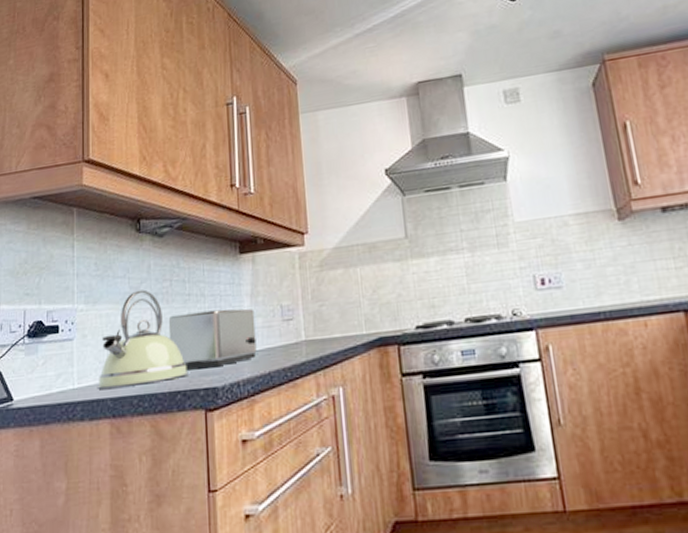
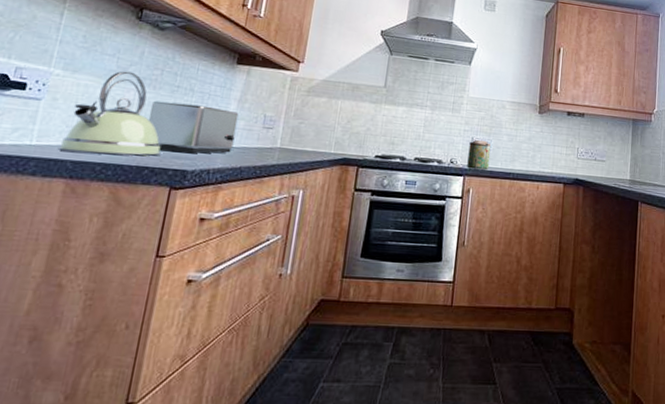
canister: none [531,276,568,318] -> present [467,140,491,170]

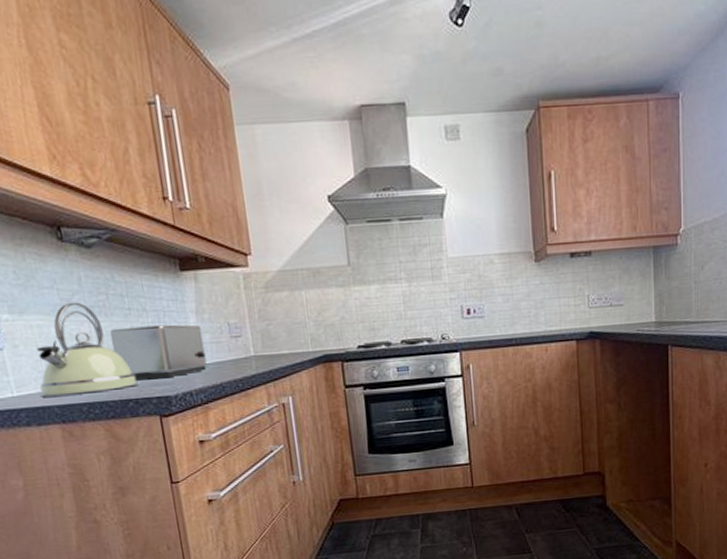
canister: present [467,140,491,170] -> none [459,307,487,342]

